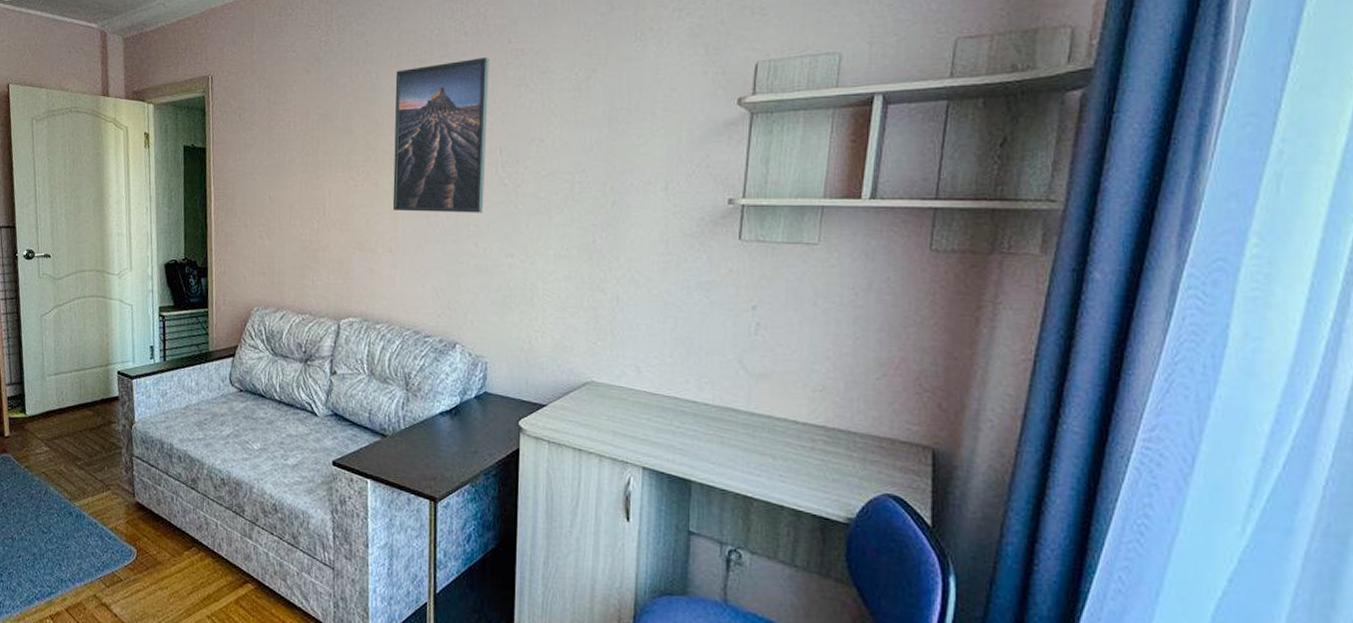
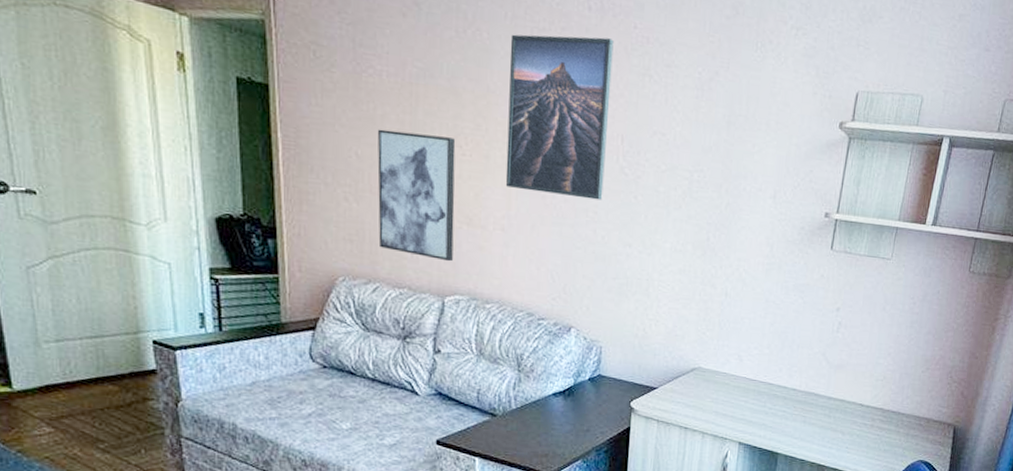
wall art: none [285,172,350,286] -> present [377,129,456,262]

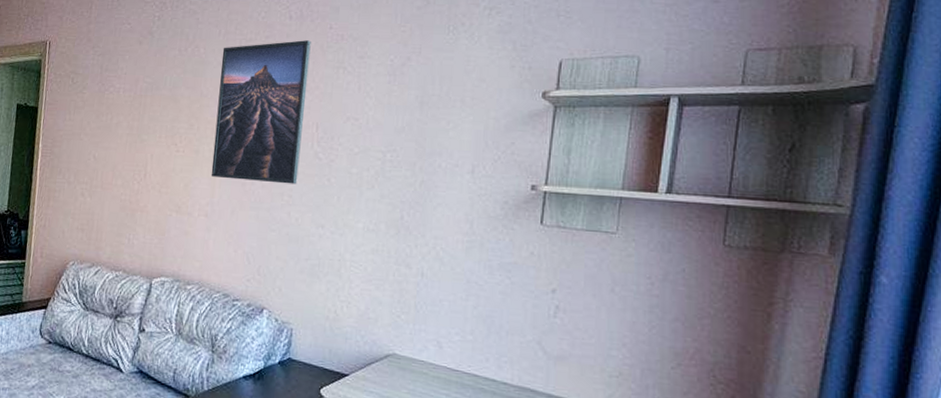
wall art: present [377,129,456,262] -> none [103,135,172,246]

